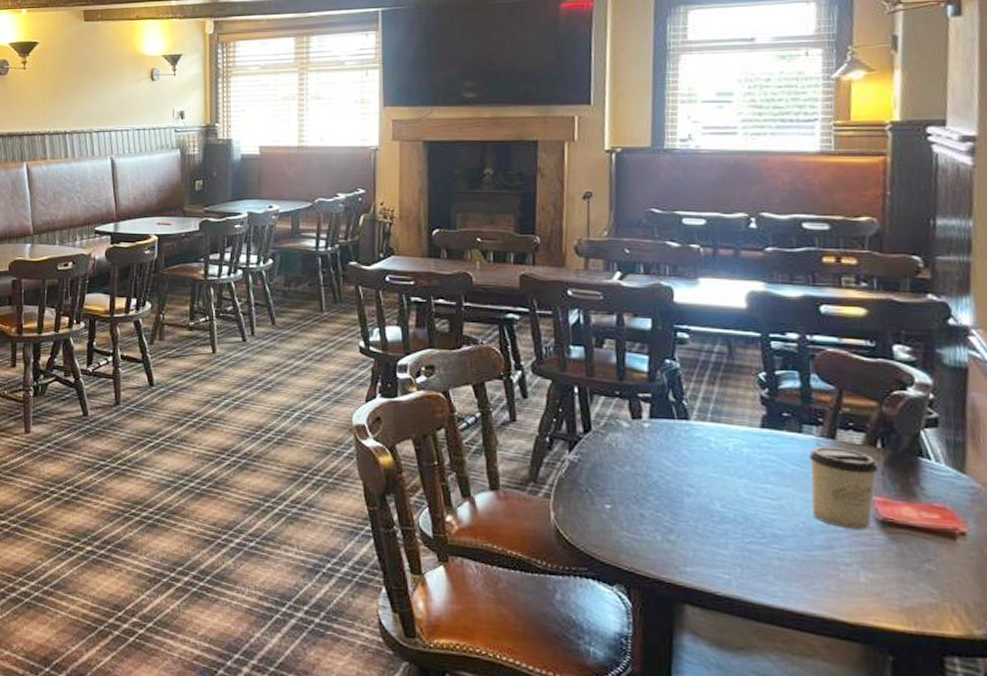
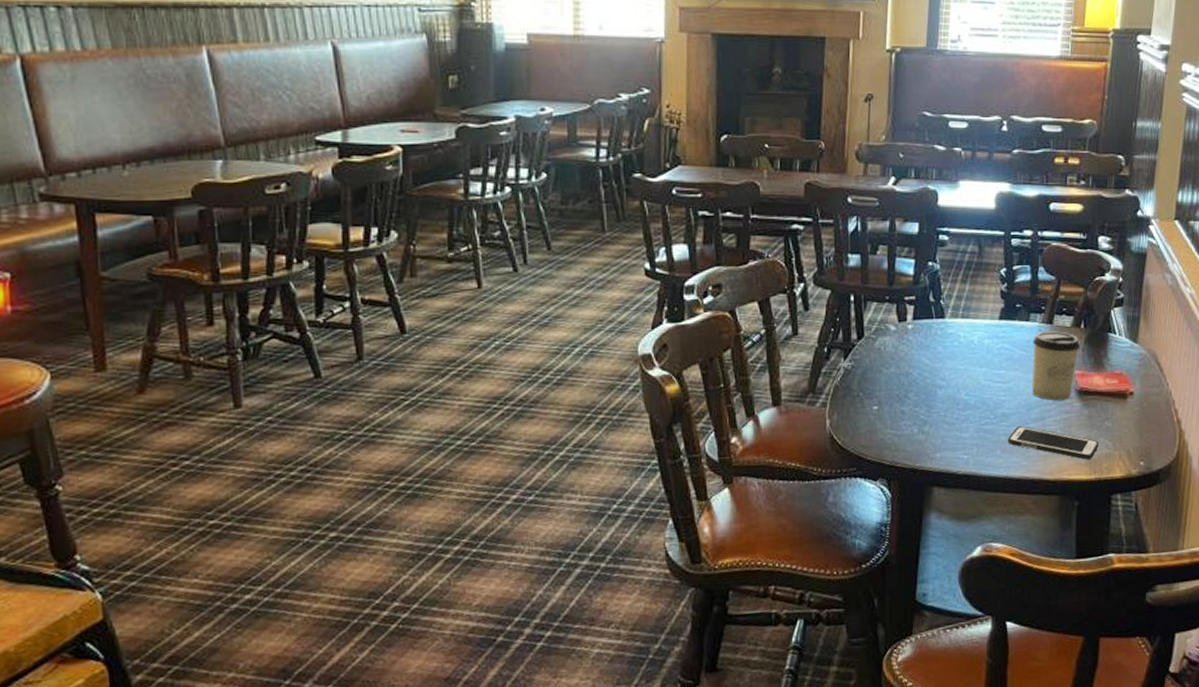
cell phone: none [782,551,918,607] -> present [1007,426,1099,460]

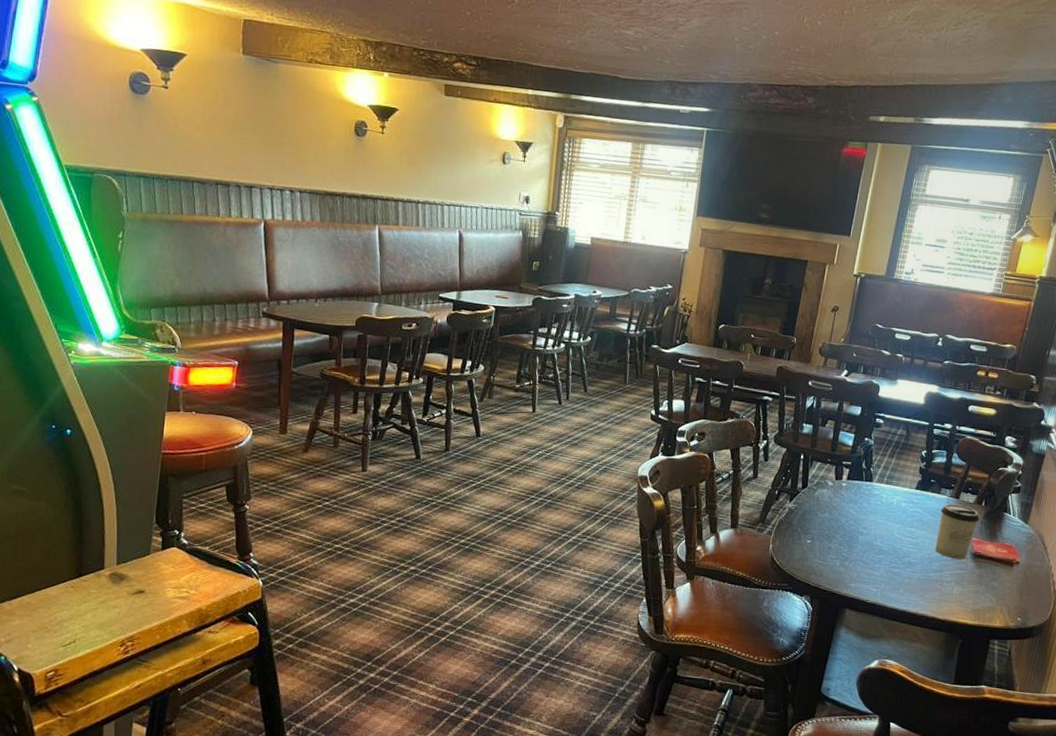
cell phone: present [1007,426,1099,460] -> none [910,573,985,609]

